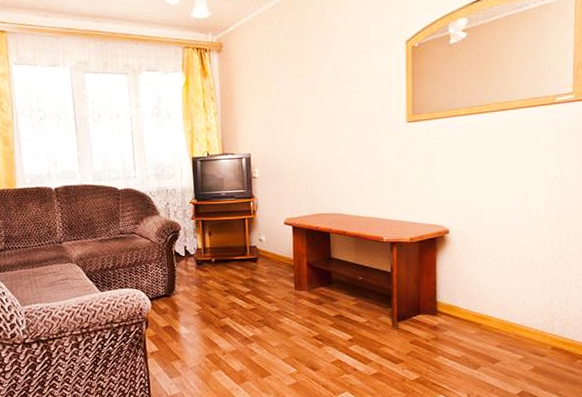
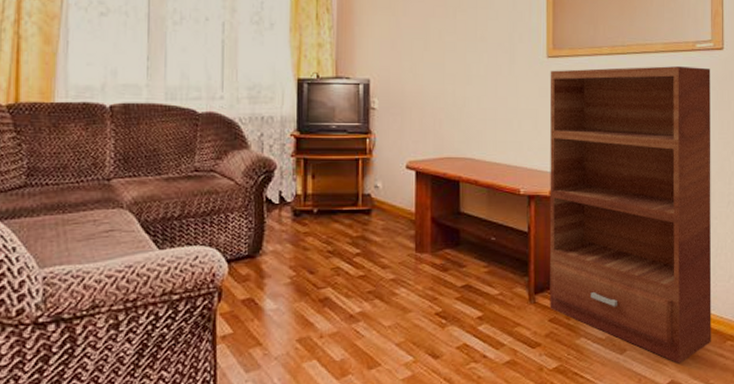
bookshelf: none [409,119,571,378] -> present [549,66,712,364]

